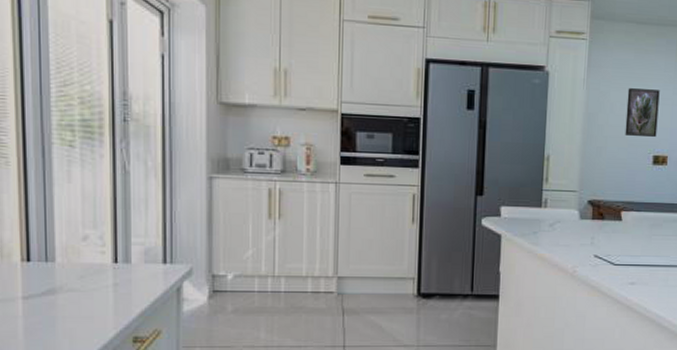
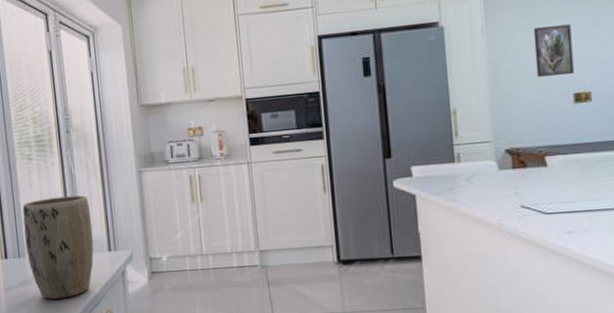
plant pot: none [56,195,146,313] -> present [22,195,94,299]

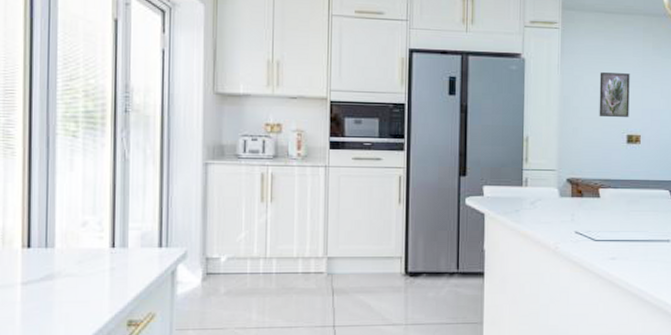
plant pot: present [22,195,94,299] -> none [57,182,143,298]

